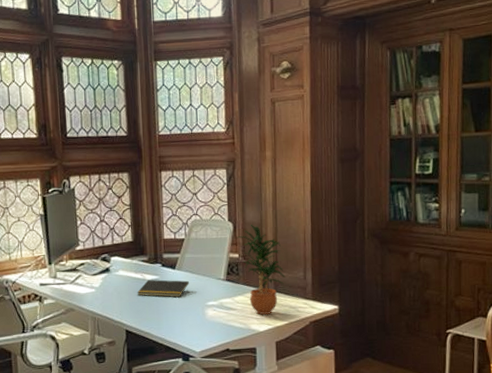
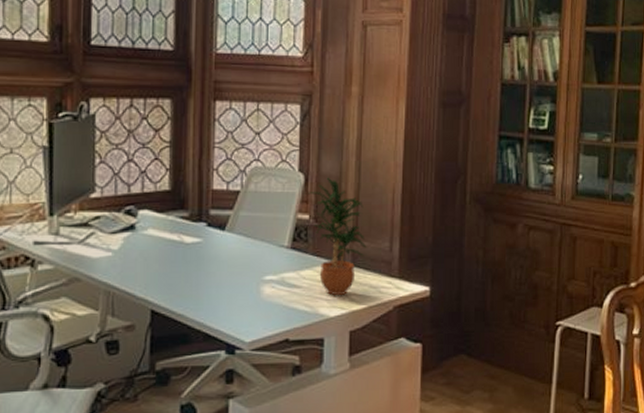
notepad: present [137,279,189,298] -> none [170,243,242,269]

